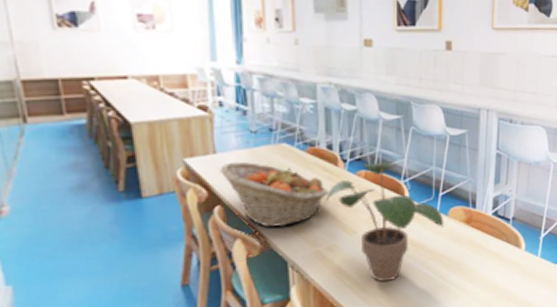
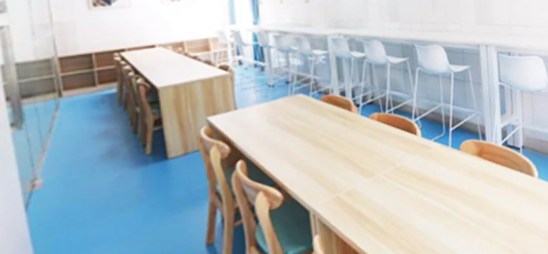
fruit basket: present [219,161,328,227] -> none [240,115,344,178]
potted plant: present [325,162,444,282] -> none [342,103,457,223]

